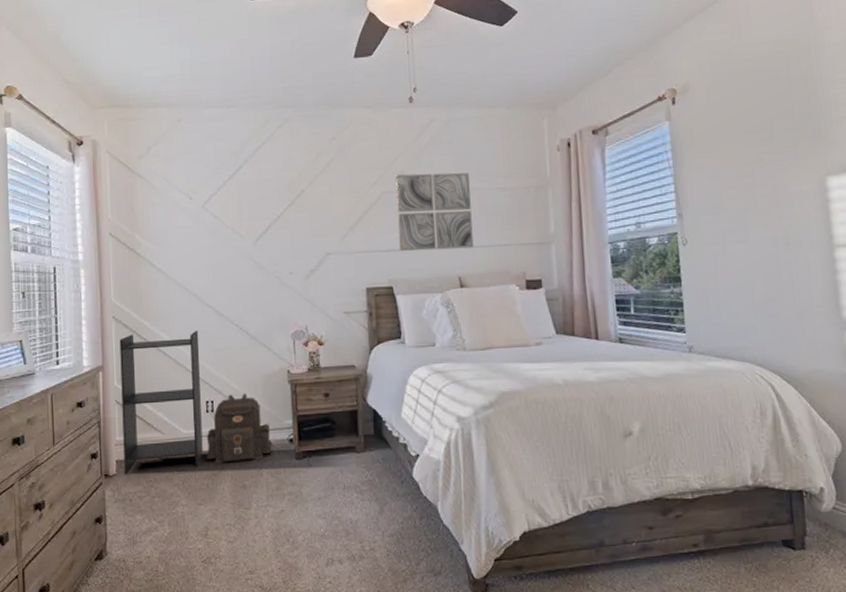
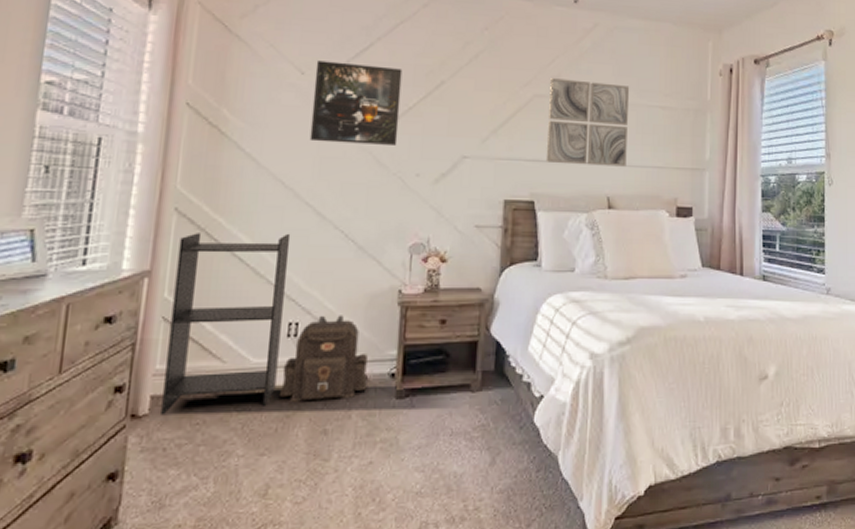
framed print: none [200,184,272,254] -> present [309,60,403,145]

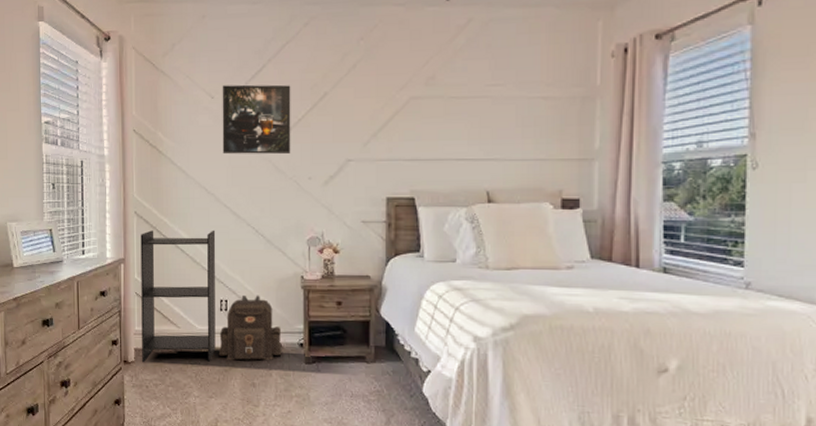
wall art: present [545,78,630,167] -> none [424,78,508,162]

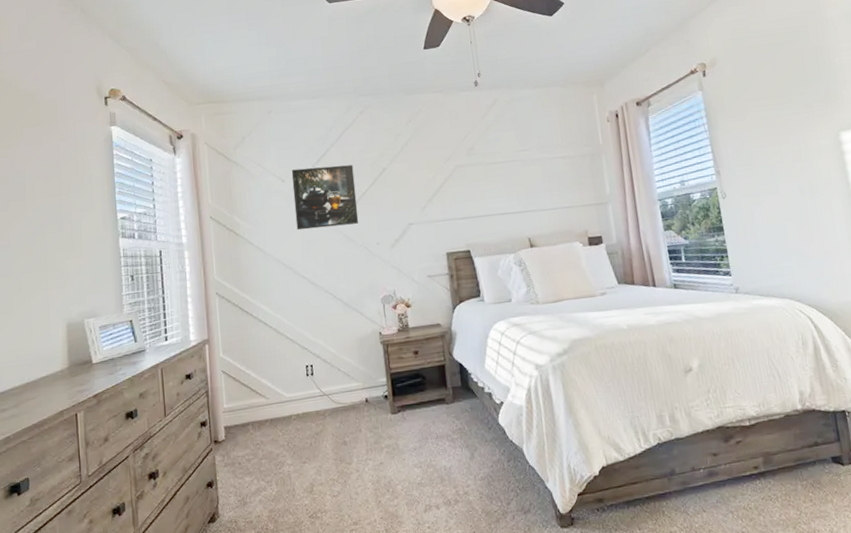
bookshelf: present [140,230,216,363] -> none [223,300,305,440]
backpack: present [218,294,282,361] -> none [307,356,369,423]

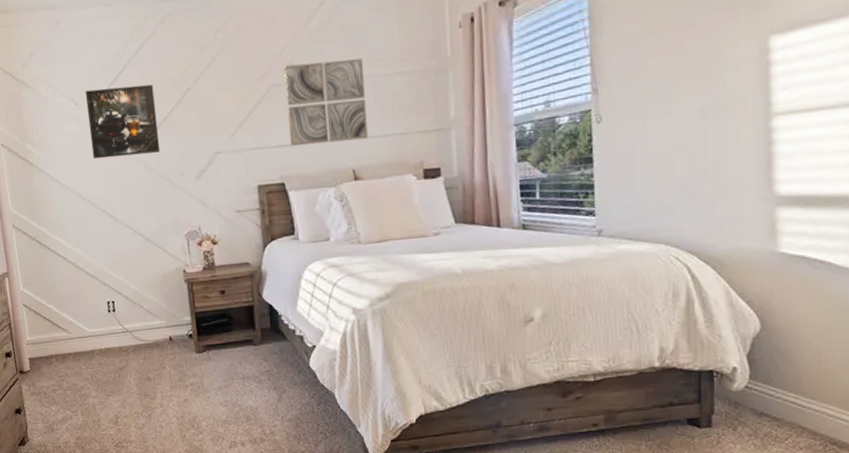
wall art: none [466,145,540,218] -> present [284,58,368,146]

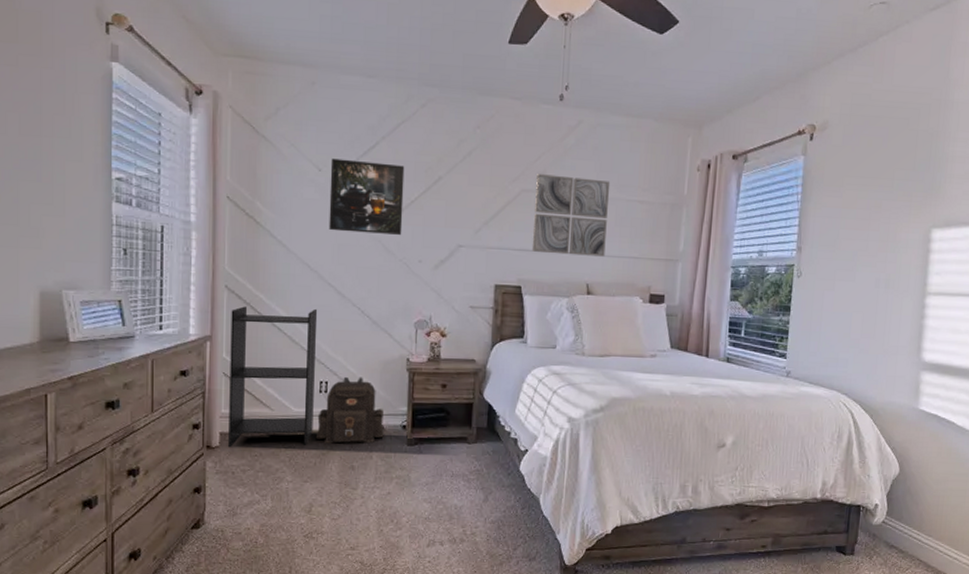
bookshelf: none [21,234,108,371] -> present [228,306,318,448]
backpack: none [110,293,173,359] -> present [315,376,384,444]

